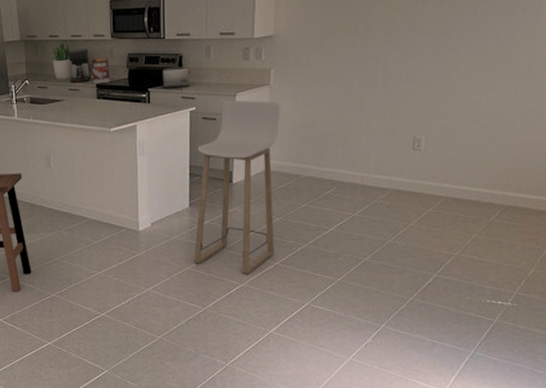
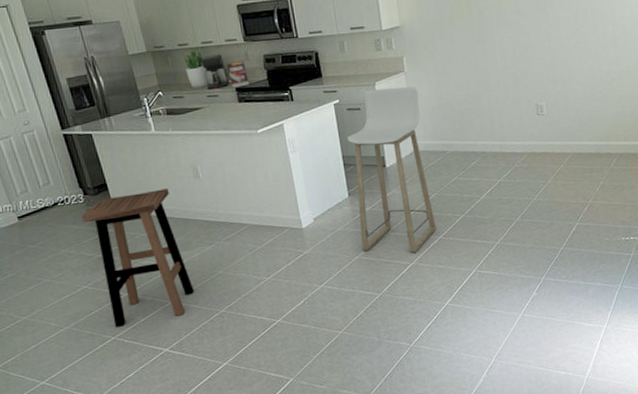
toaster: present [162,67,191,89] -> none [301,62,330,86]

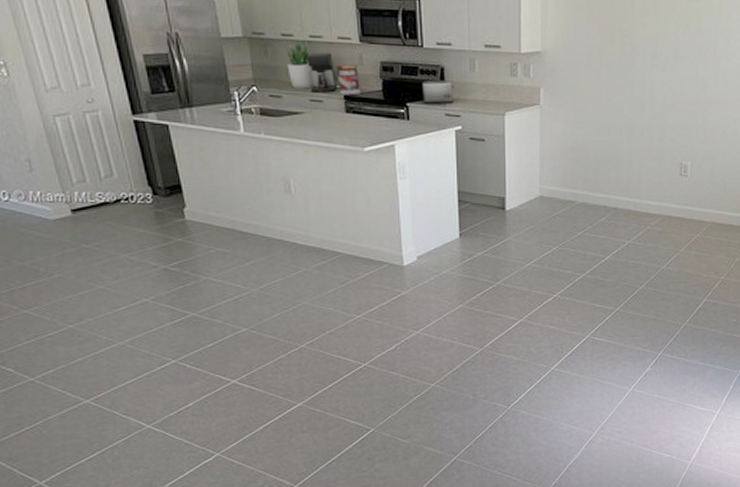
bar stool: present [82,188,194,327] -> none [149,200,272,350]
toaster: none [301,62,330,86] -> present [422,79,455,105]
bar stool: present [347,86,437,253] -> none [465,120,553,310]

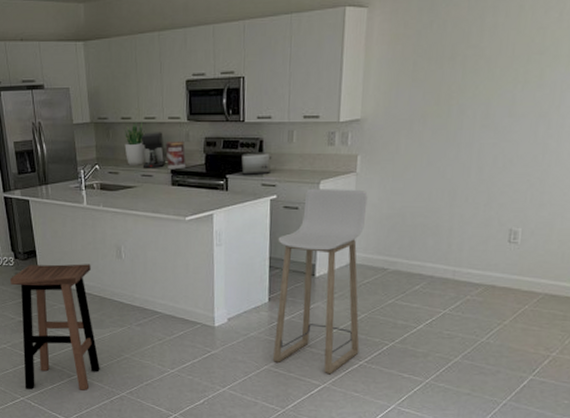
bar stool: none [149,200,272,350] -> present [11,264,100,391]
bar stool: none [465,120,553,310] -> present [272,188,368,375]

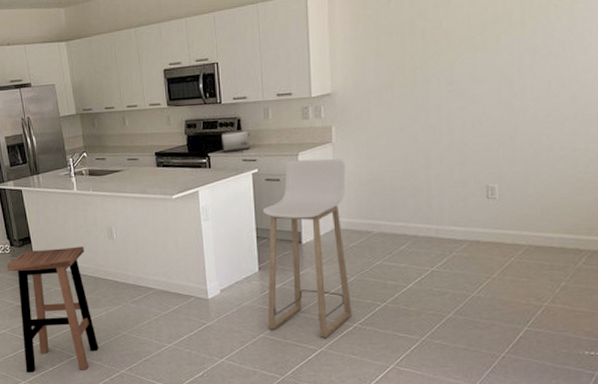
planter: present [124,121,147,165] -> none [108,109,131,151]
coffee maker: present [141,132,167,168] -> none [124,118,150,153]
cereal box: present [166,140,187,170] -> none [148,124,170,152]

